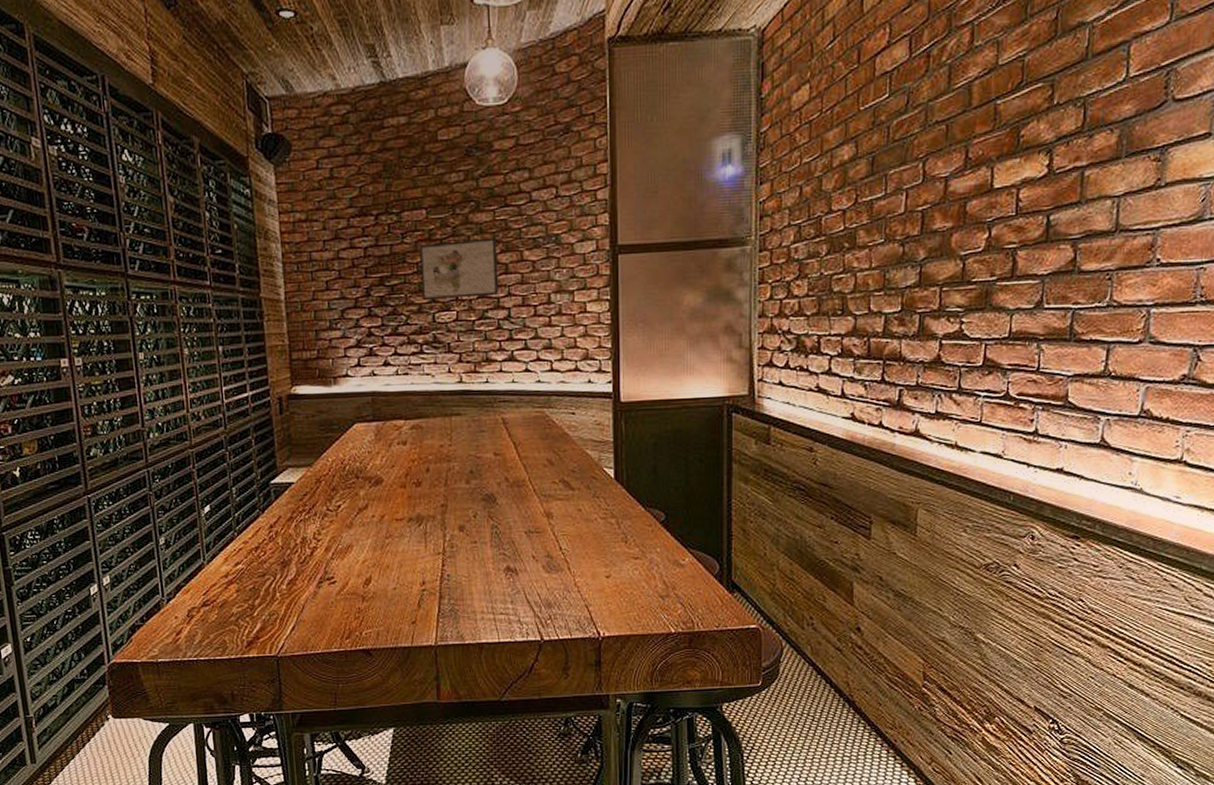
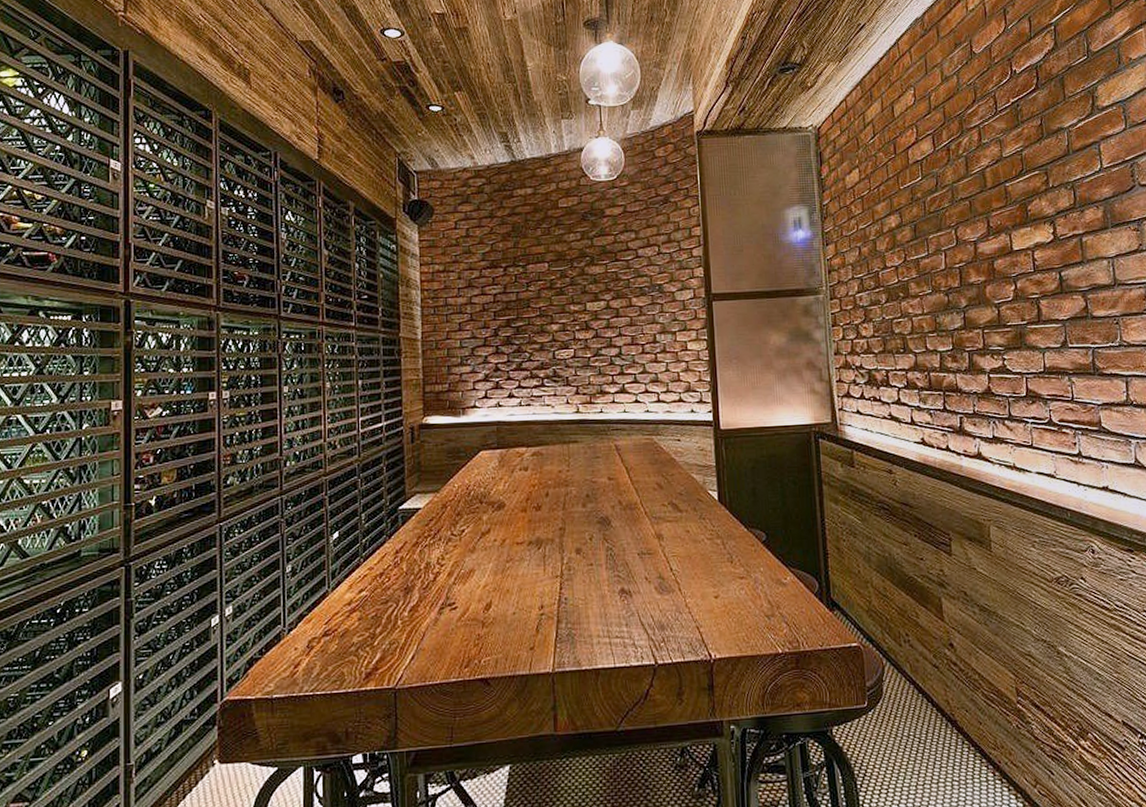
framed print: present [419,237,499,301] -> none [542,287,612,340]

